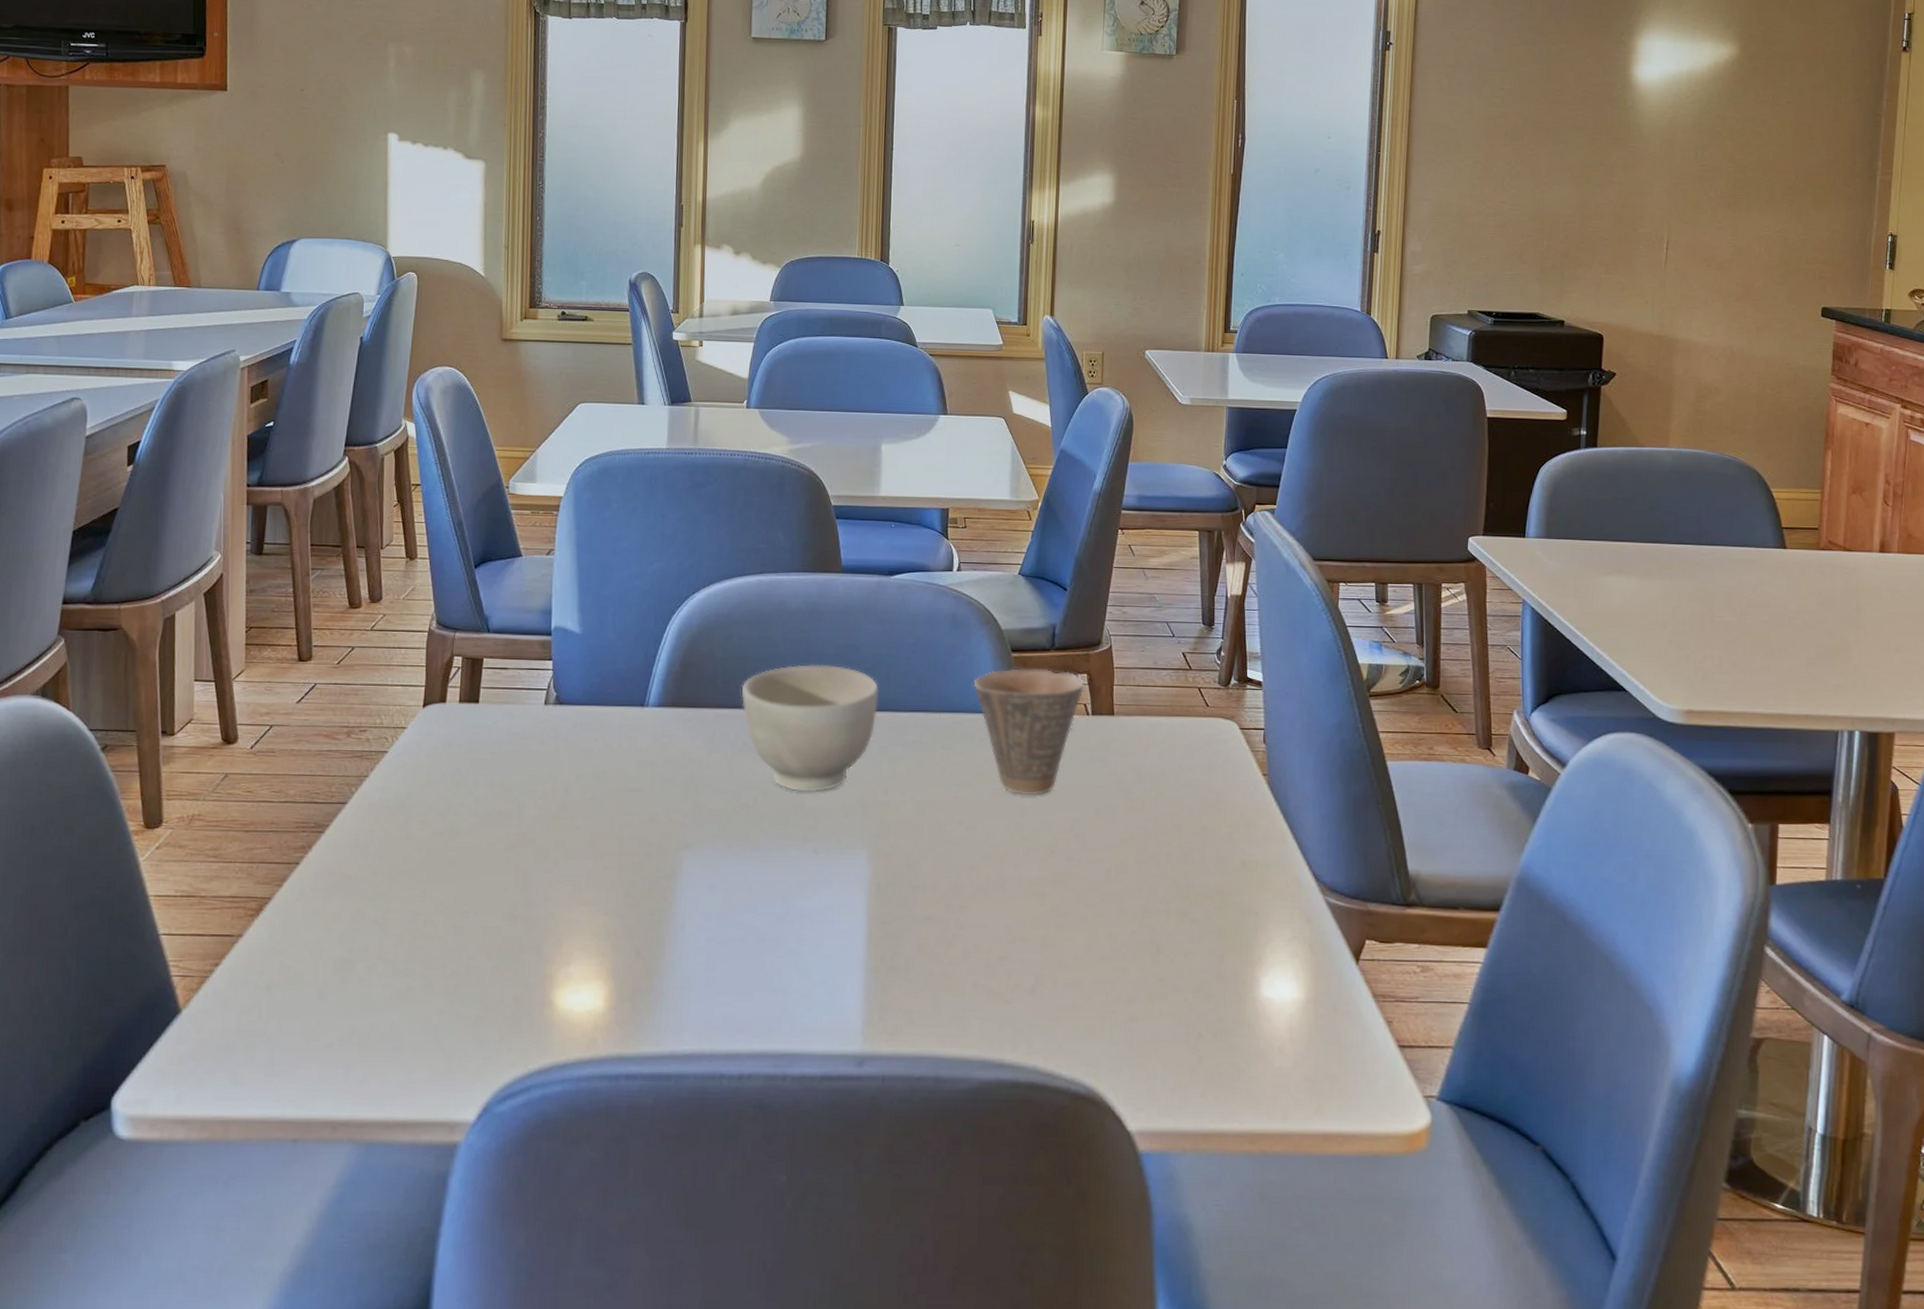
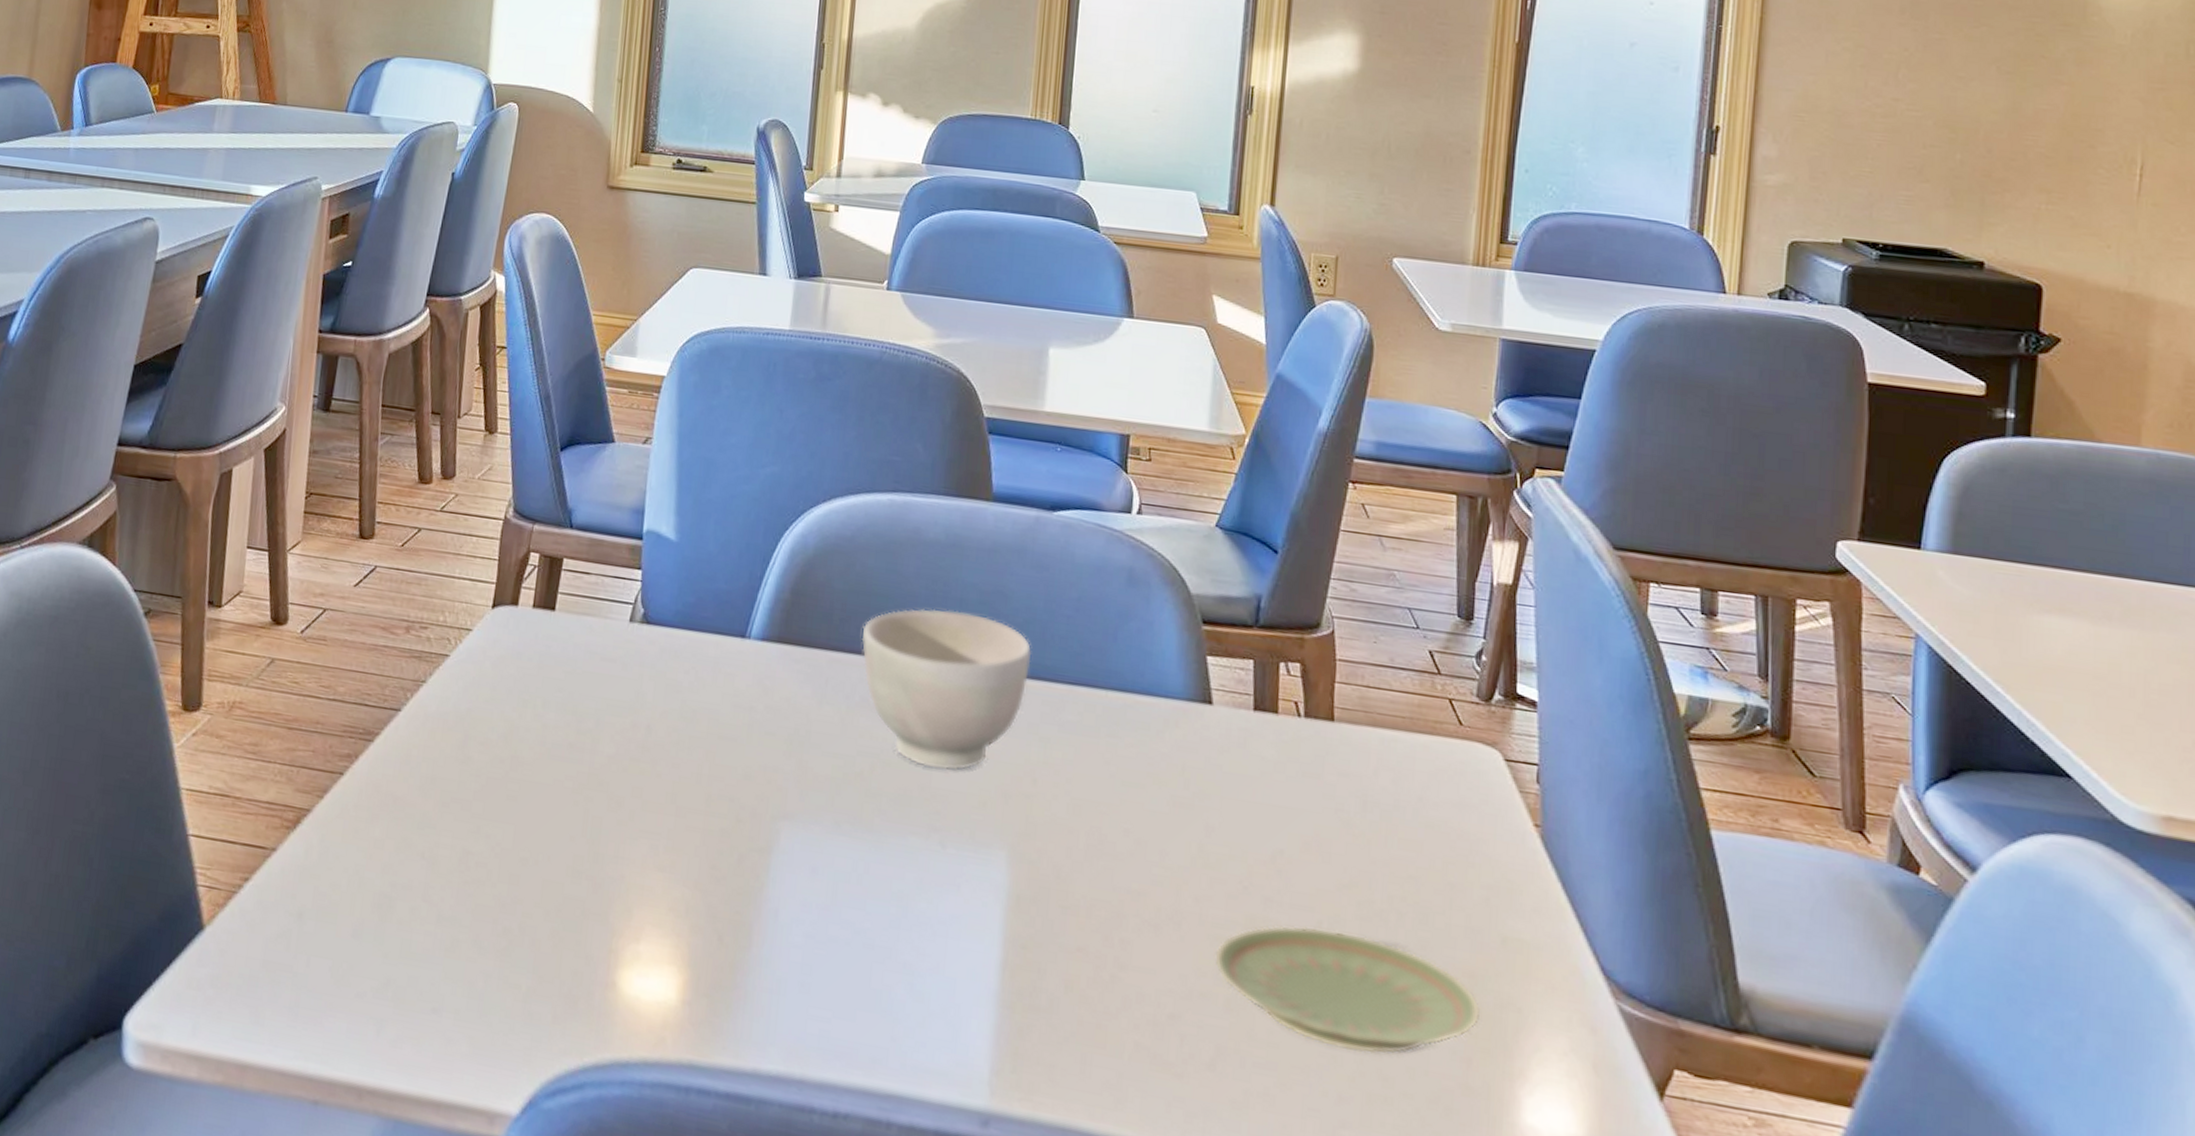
cup: present [973,668,1085,796] -> none [1151,644,1297,813]
plate: none [1030,873,1229,964] -> present [1213,925,1481,1055]

